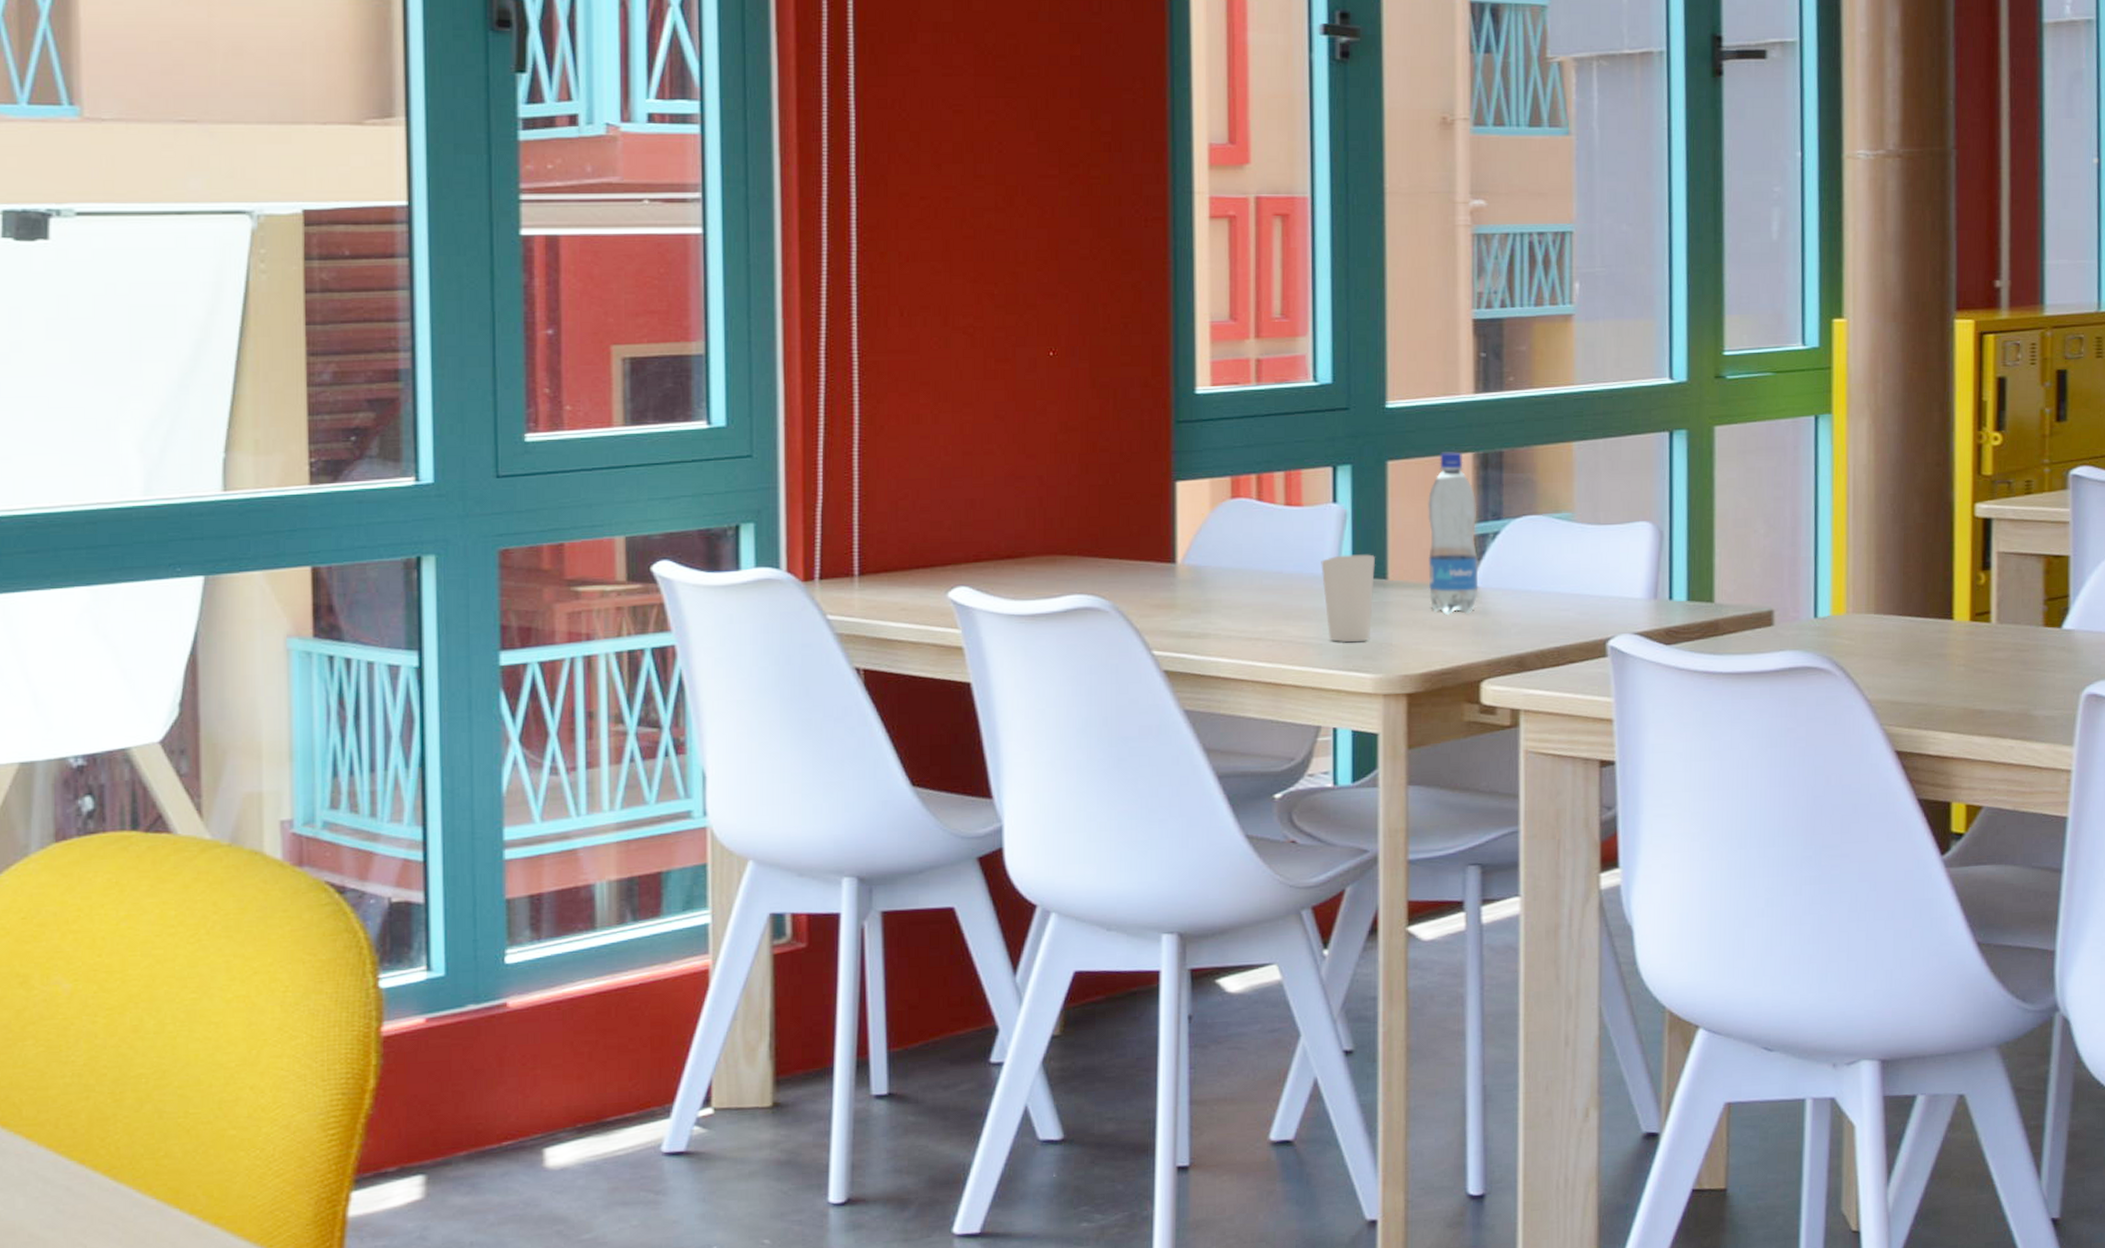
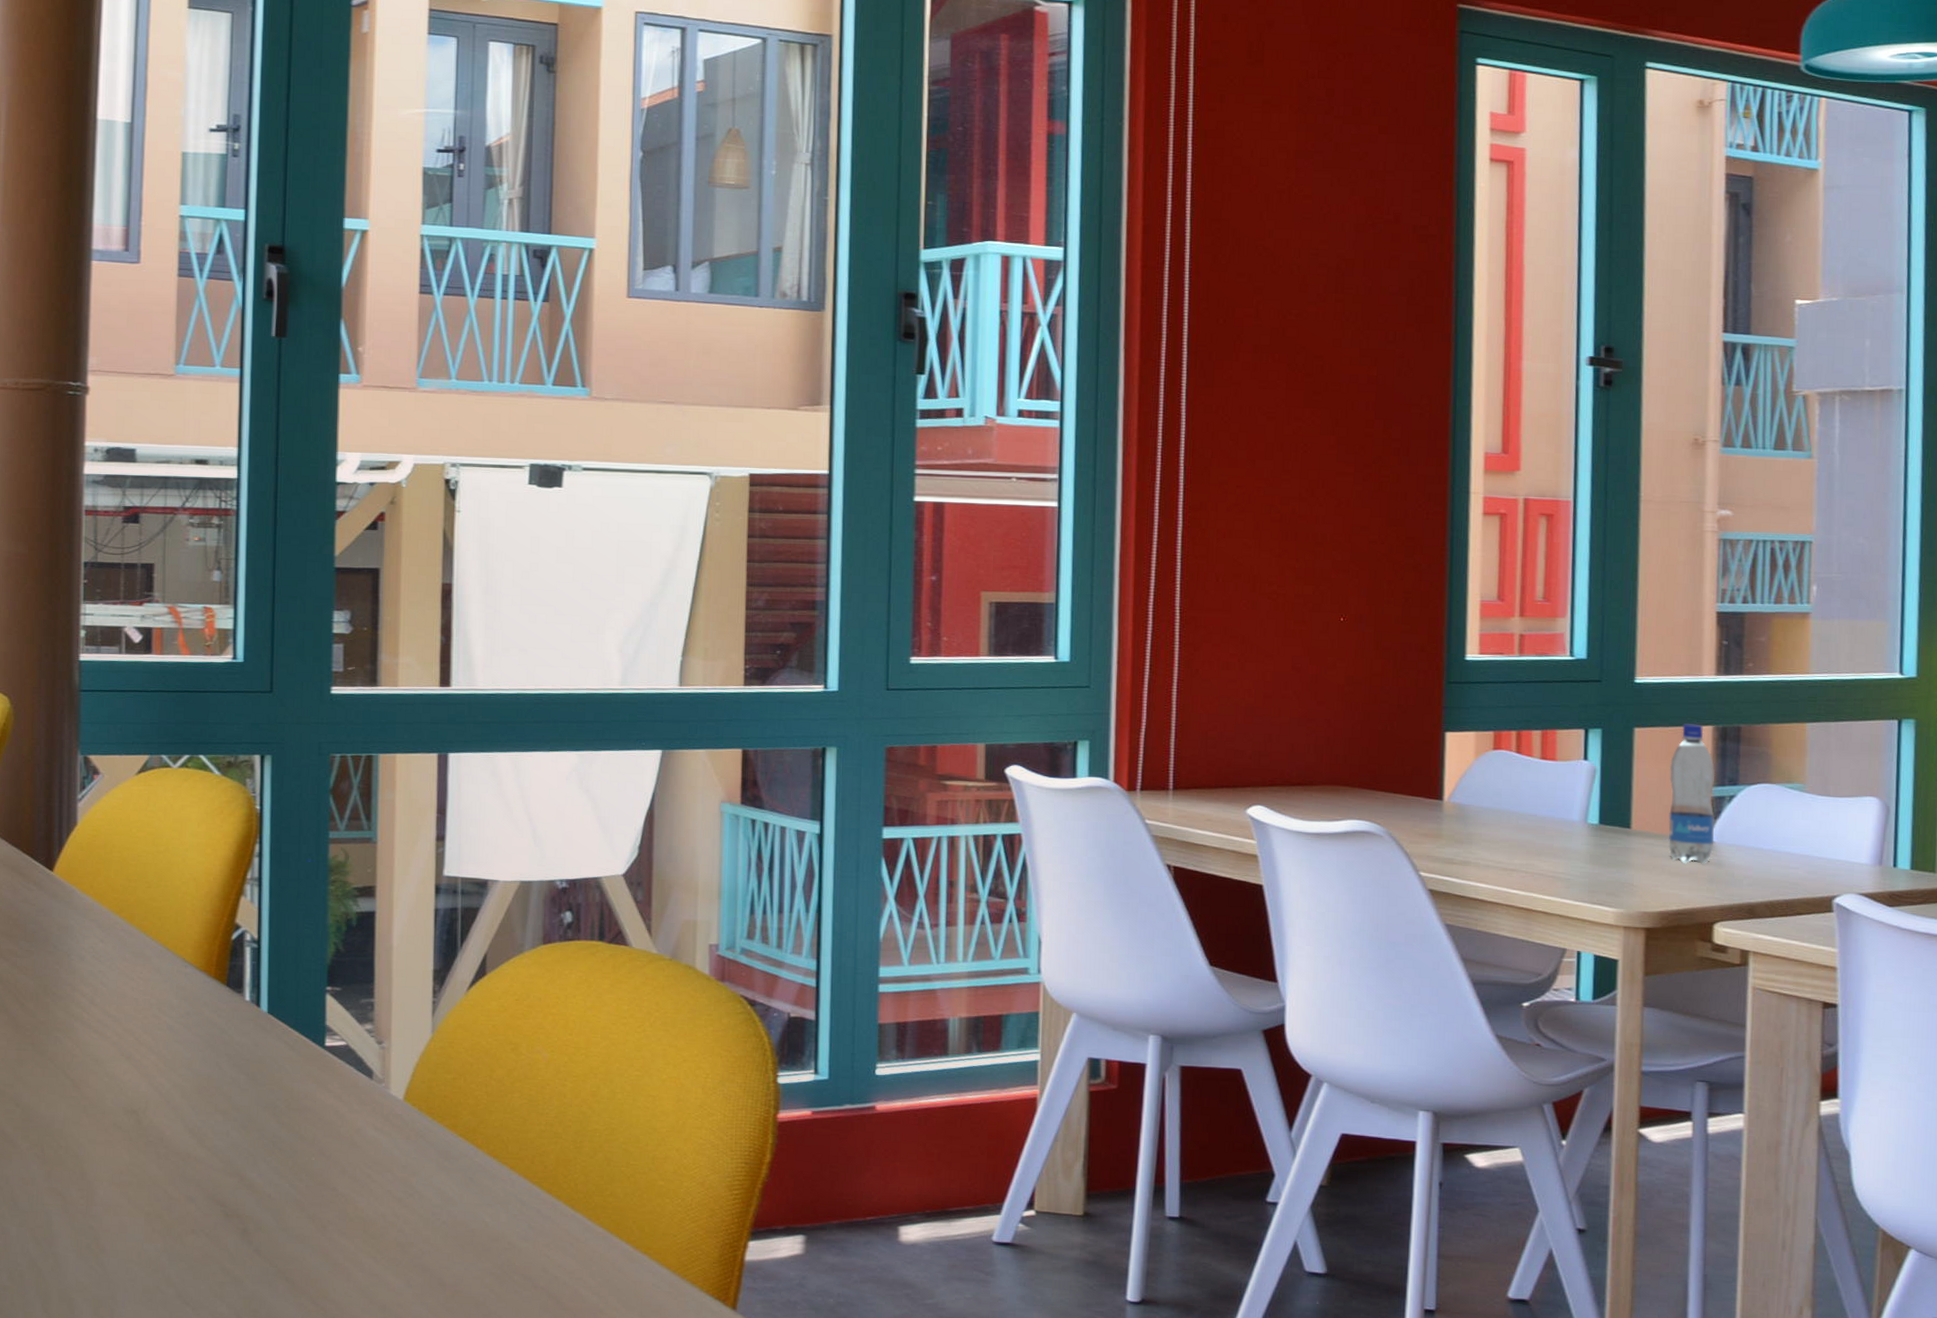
cup: present [1321,554,1375,643] -> none [1571,805,1620,880]

